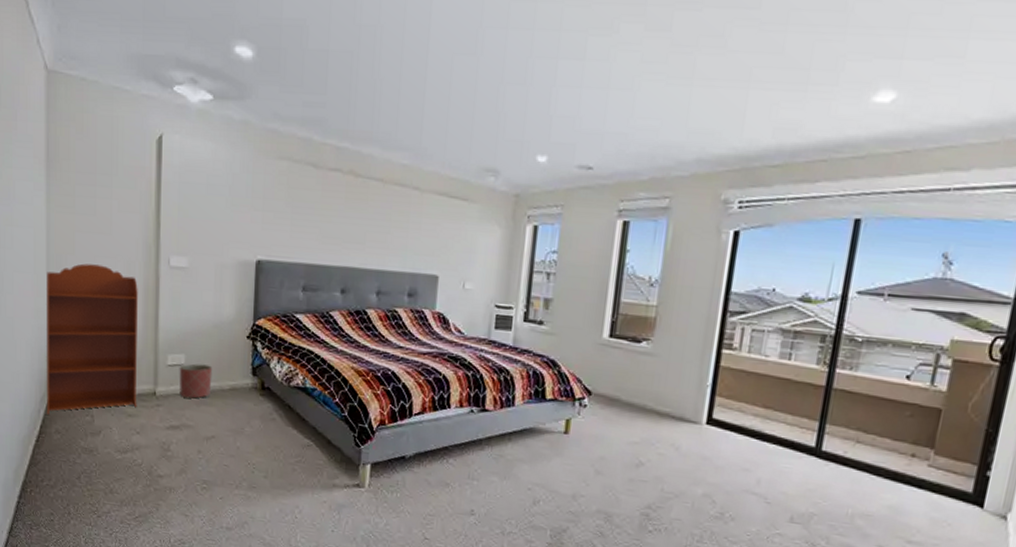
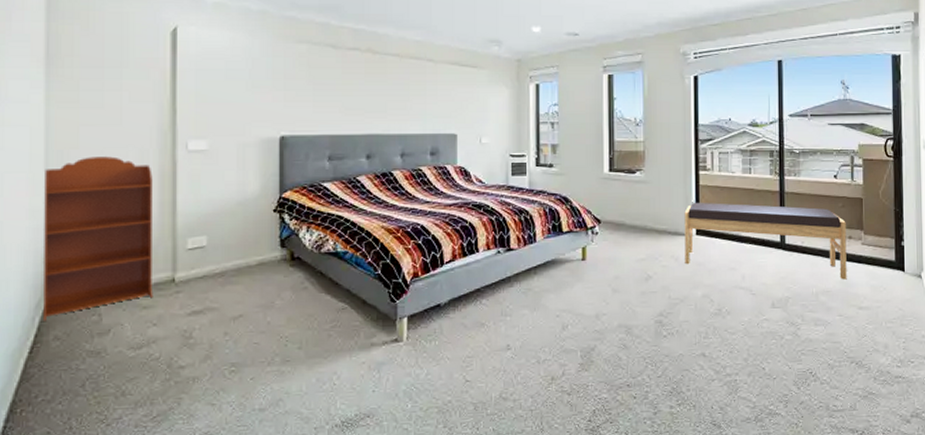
planter: present [179,363,213,399] -> none [200,243,238,281]
bench: none [687,386,912,506] -> present [684,203,847,280]

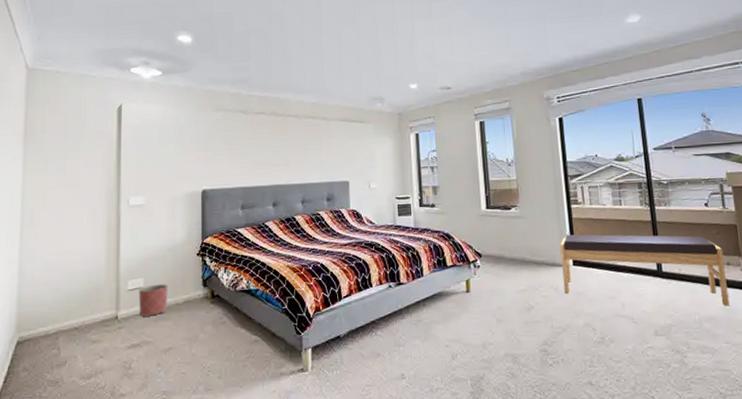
bookcase: present [43,156,153,321] -> none [15,213,102,355]
planter: none [200,243,238,281] -> present [138,284,168,318]

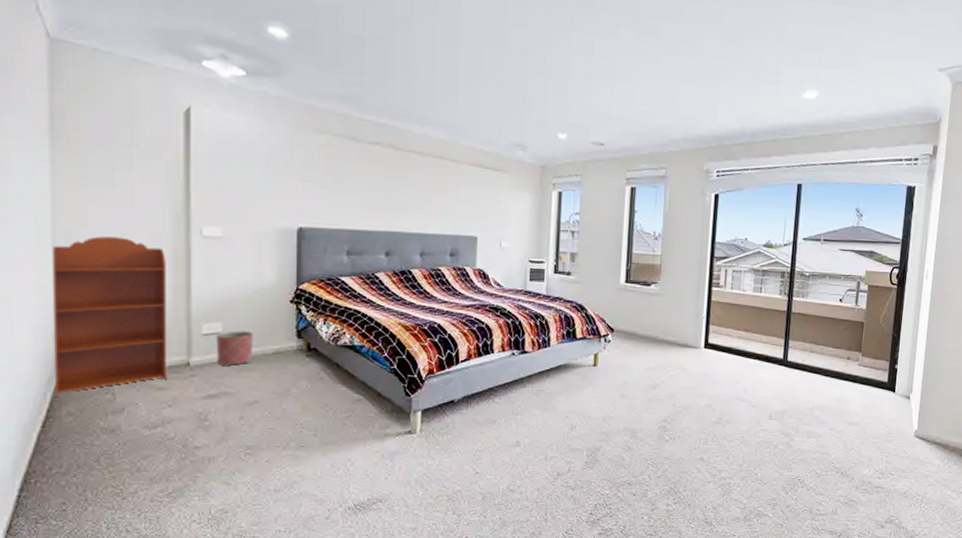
bookcase: none [15,213,102,355] -> present [52,236,168,397]
bench: present [560,234,730,306] -> none [691,318,846,397]

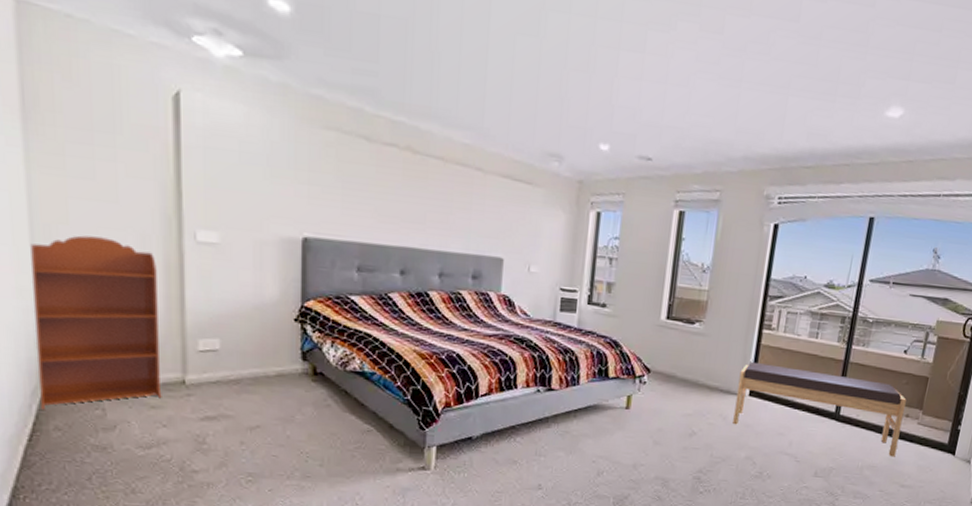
planter: present [216,331,254,367] -> none [213,349,255,387]
bench: none [691,318,846,397] -> present [733,362,907,457]

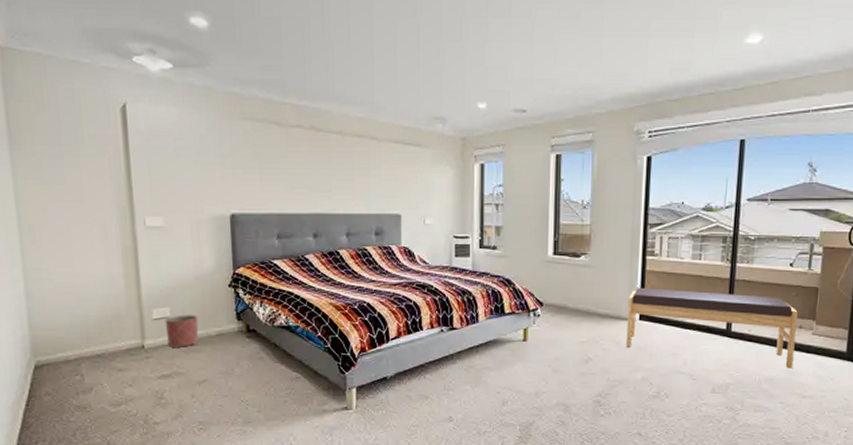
bookcase: present [30,235,162,410] -> none [20,231,127,379]
planter: none [213,349,255,387] -> present [165,315,199,349]

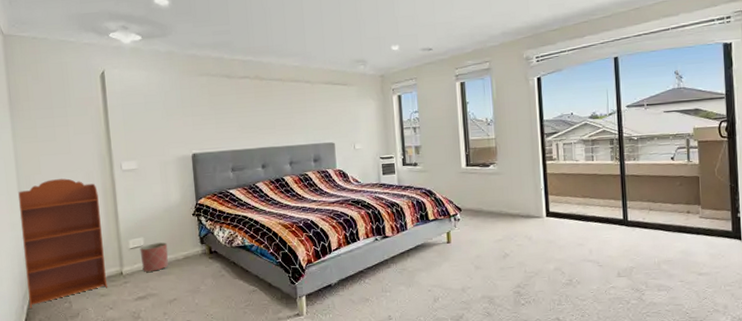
bookcase: none [20,231,127,379] -> present [18,178,108,309]
bench: present [626,288,798,369] -> none [534,187,687,250]

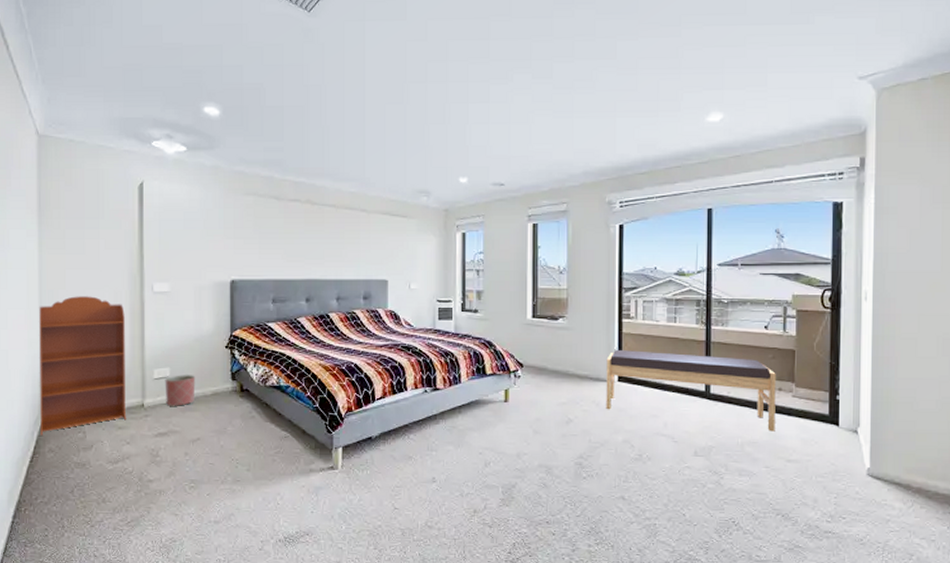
bench: none [534,187,687,250] -> present [606,350,776,432]

